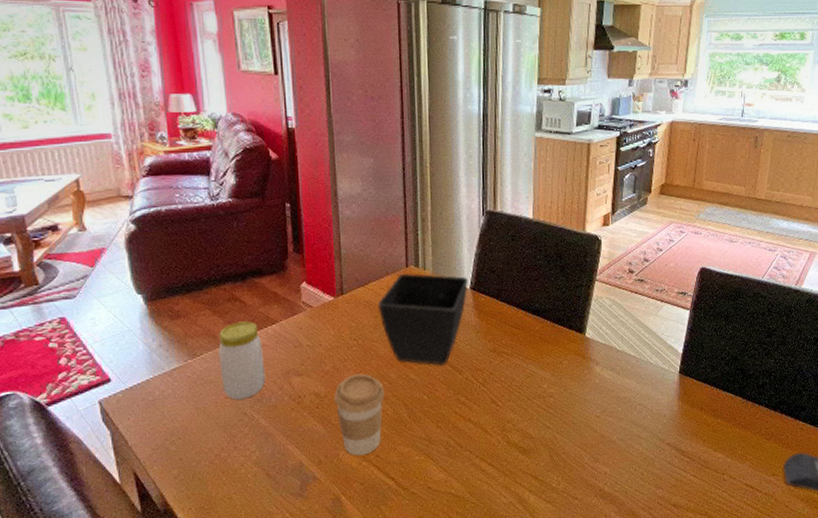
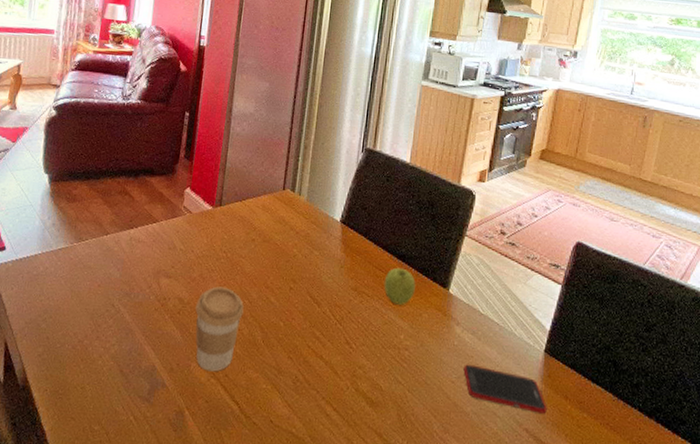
jar: present [218,321,266,400] -> none [98,214,141,291]
flower pot: present [377,273,468,366] -> none [250,196,339,294]
fruit: none [521,322,553,357] -> present [384,267,416,305]
cell phone: none [606,397,685,428] -> present [463,364,547,414]

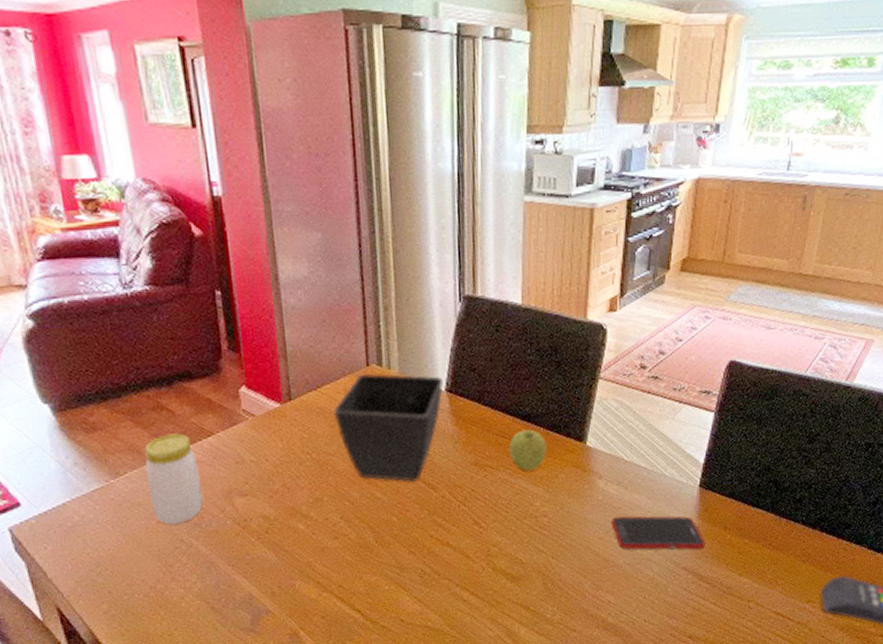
jar: none [98,214,141,291] -> present [144,433,204,525]
coffee cup: present [195,286,244,372] -> none [286,492,346,586]
flower pot: none [250,196,339,294] -> present [333,373,443,482]

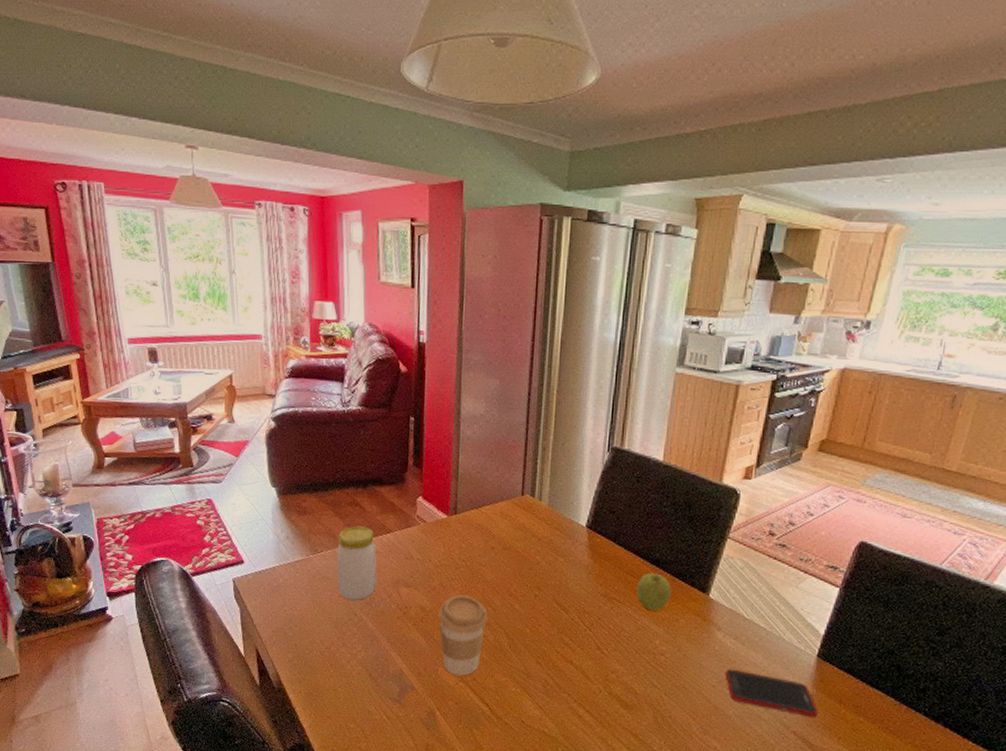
coffee cup: none [286,492,346,586] -> present [438,595,488,676]
flower pot: present [333,373,443,482] -> none [489,501,585,601]

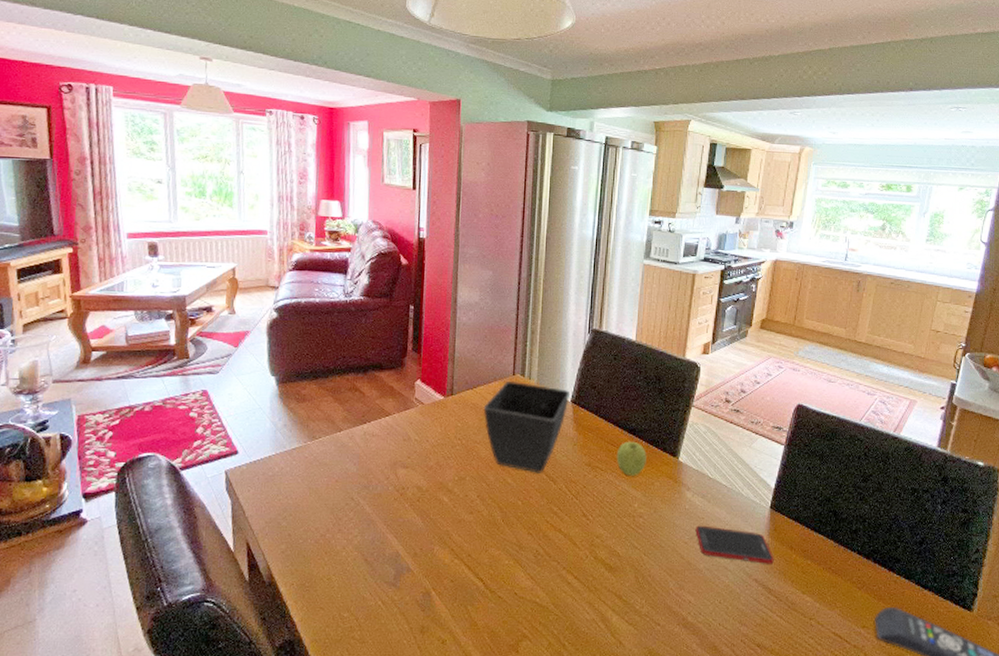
jar: present [336,526,377,600] -> none [334,410,375,484]
coffee cup: present [438,595,488,676] -> none [434,472,482,553]
flower pot: none [489,501,585,601] -> present [483,381,570,473]

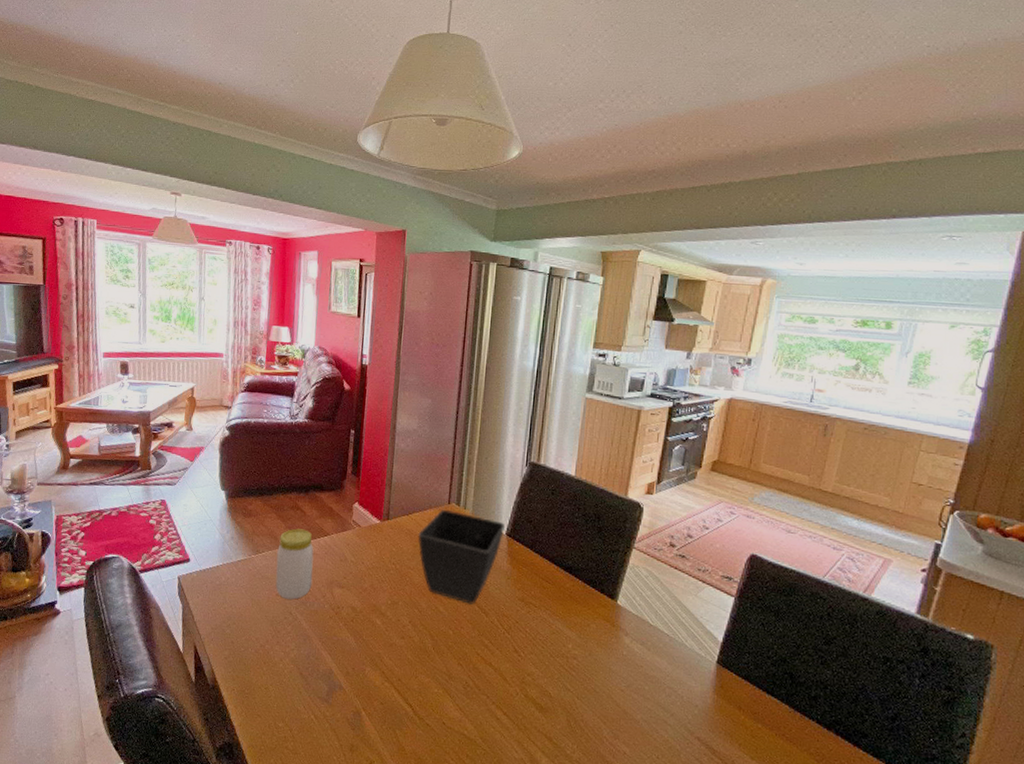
jar: none [334,410,375,484] -> present [275,528,314,600]
fruit: present [616,441,647,476] -> none [551,579,583,616]
cell phone: present [695,525,774,564] -> none [633,673,720,723]

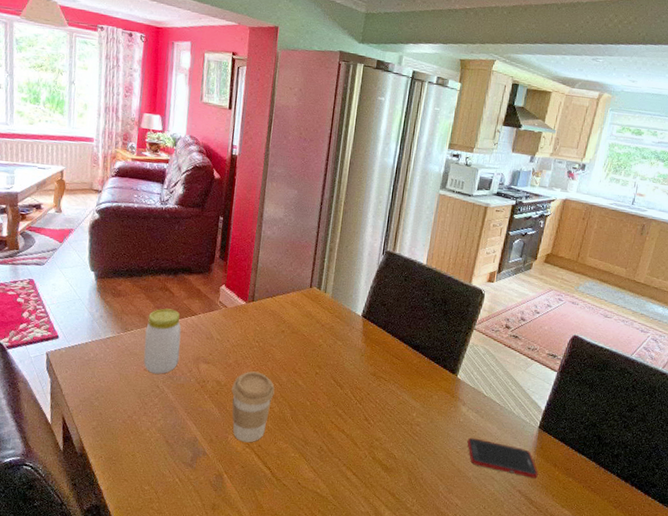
coffee cup: none [368,596,414,676] -> present [231,371,275,443]
flower pot: present [417,509,505,604] -> none [280,293,361,378]
cell phone: none [633,673,720,723] -> present [467,437,538,478]

